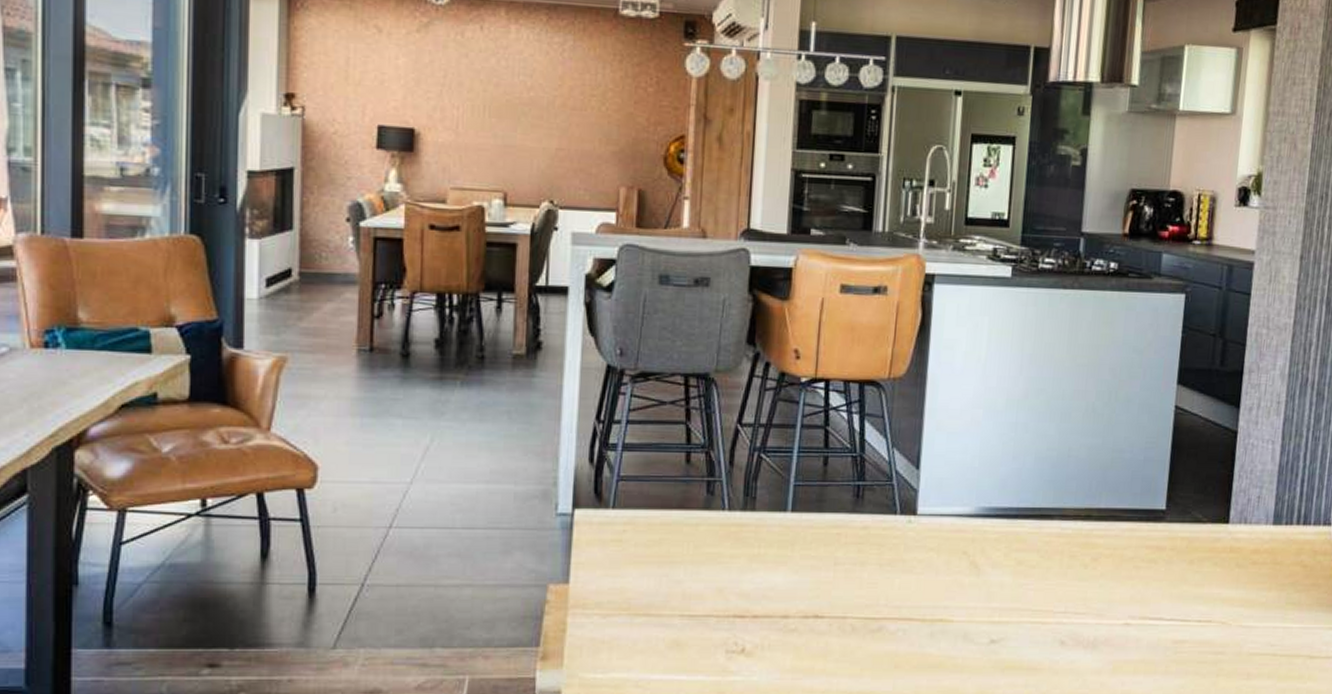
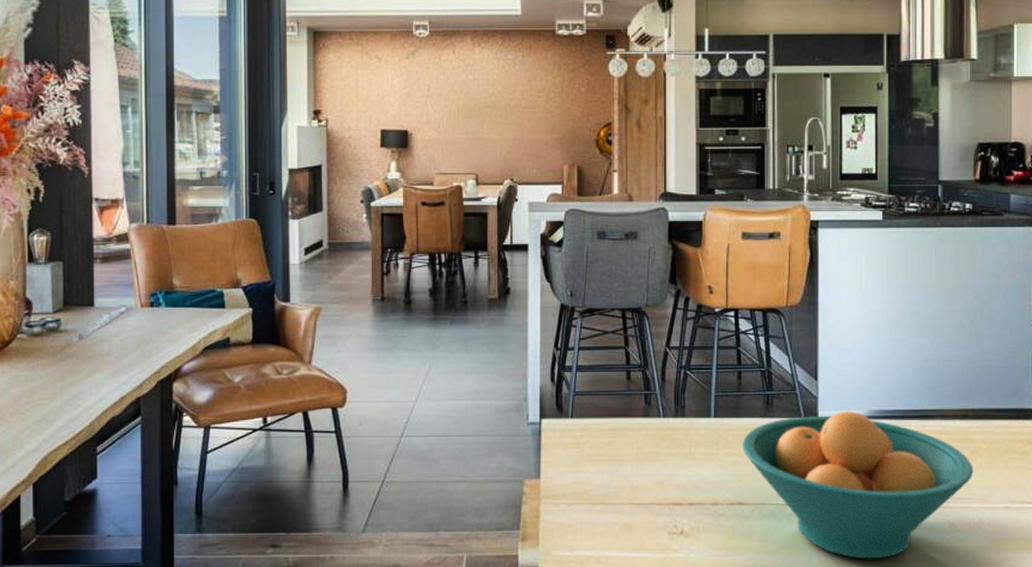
fruit bowl: none [823,507,1093,684] -> present [742,411,974,559]

